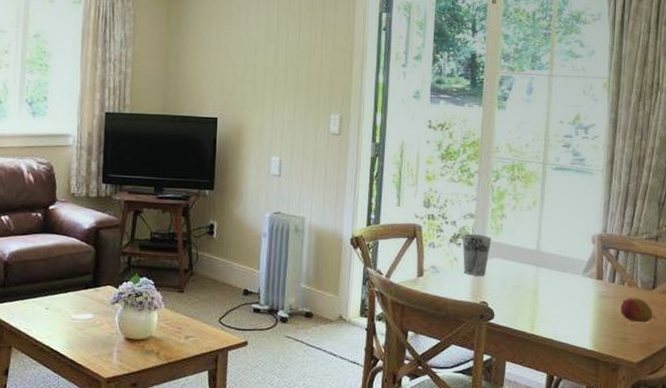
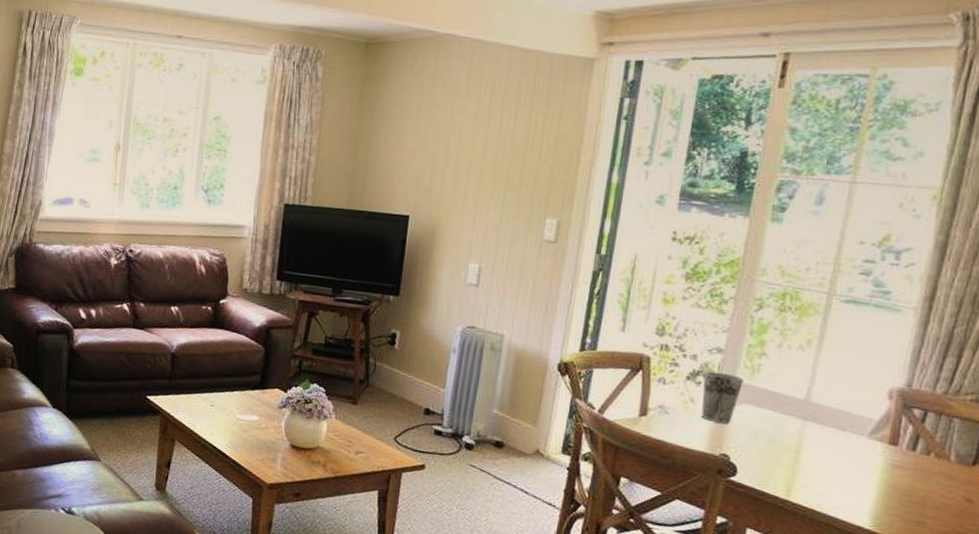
fruit: present [620,297,653,323] -> none [919,471,969,507]

